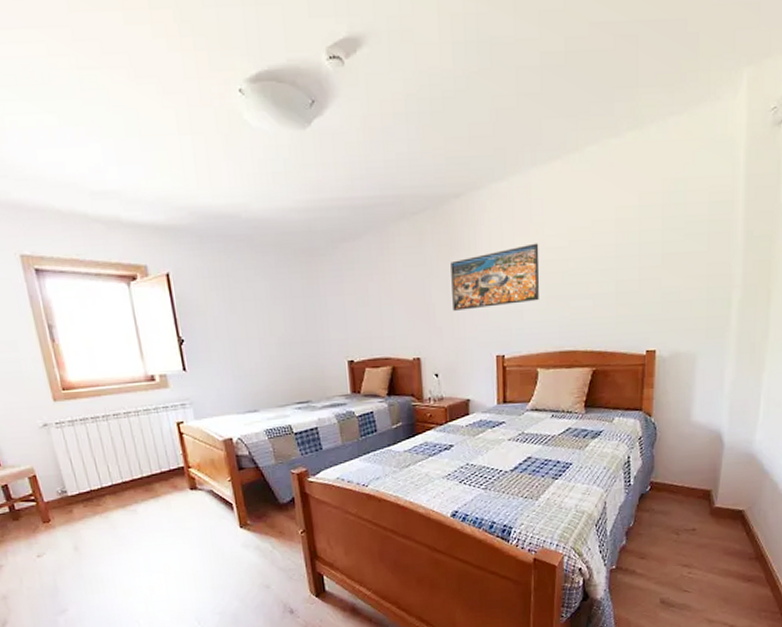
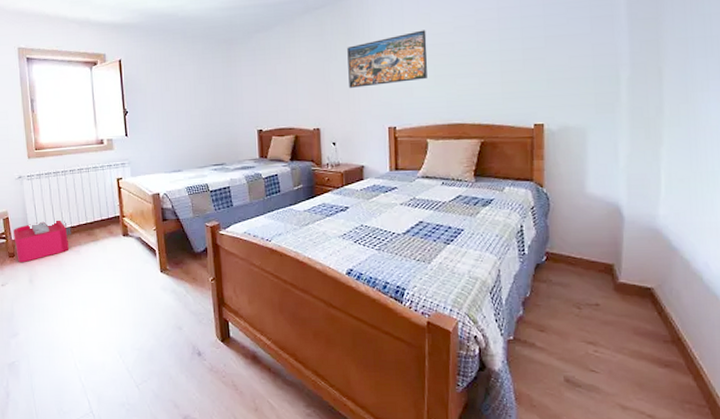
storage bin: none [43,476,123,528] -> present [13,221,71,262]

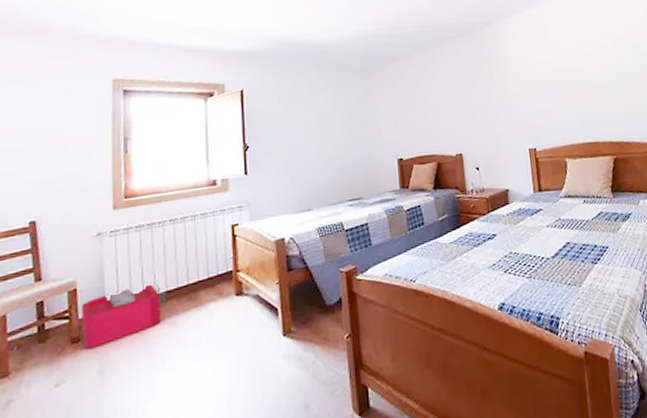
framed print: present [347,30,428,88] -> none [484,57,560,112]

